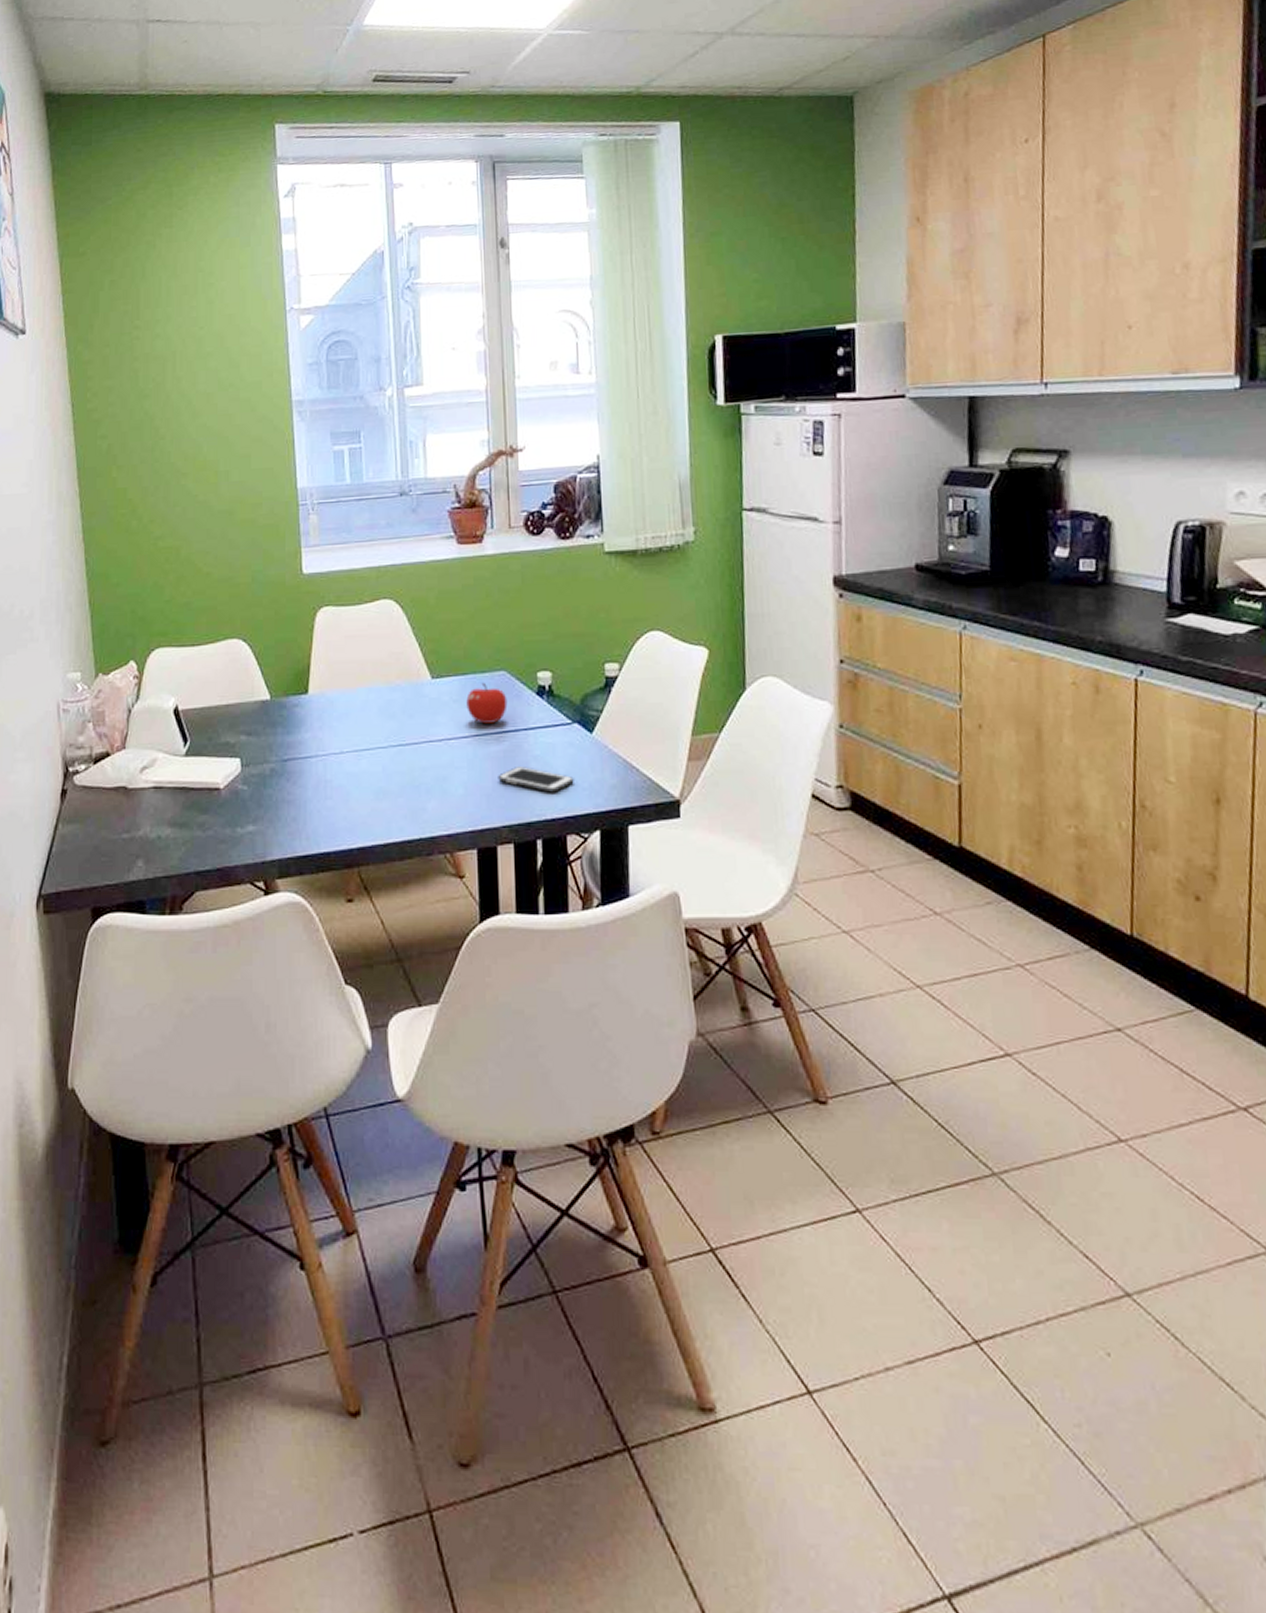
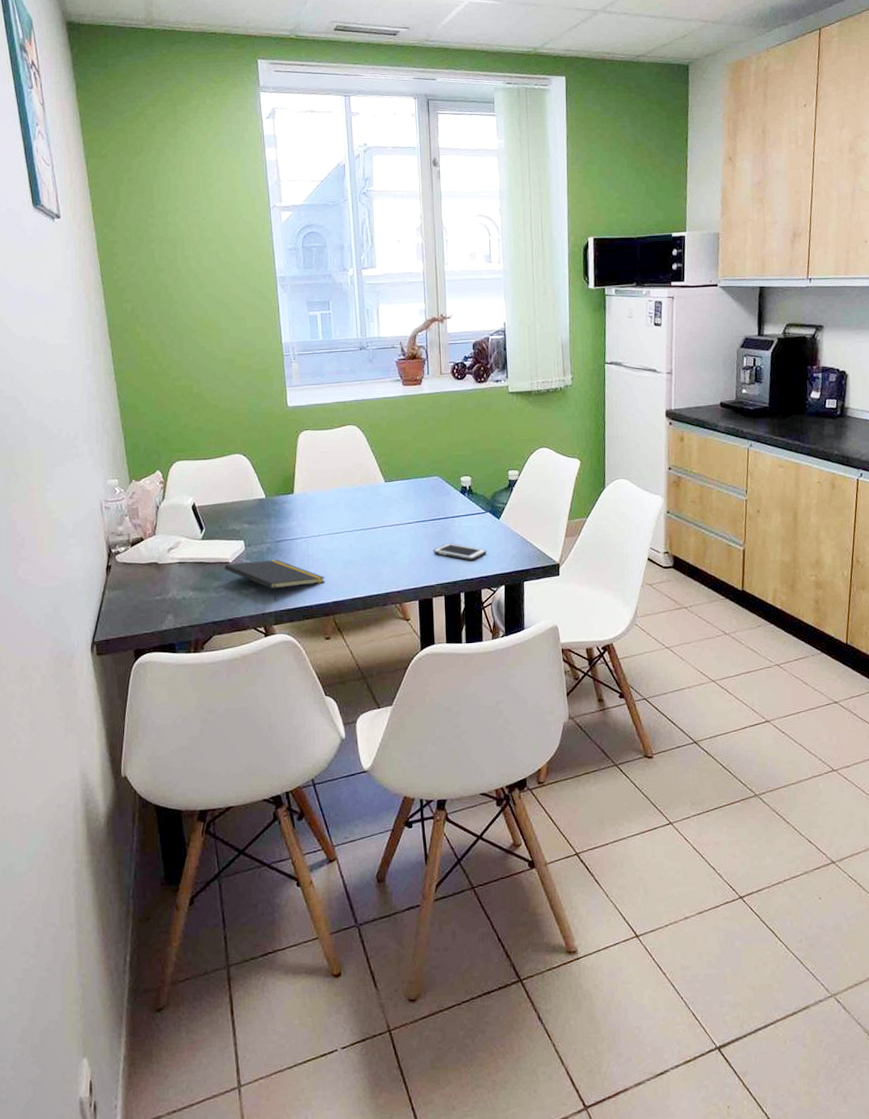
notepad: none [213,785,348,845] -> present [224,559,325,601]
fruit: present [466,682,508,724] -> none [410,484,440,514]

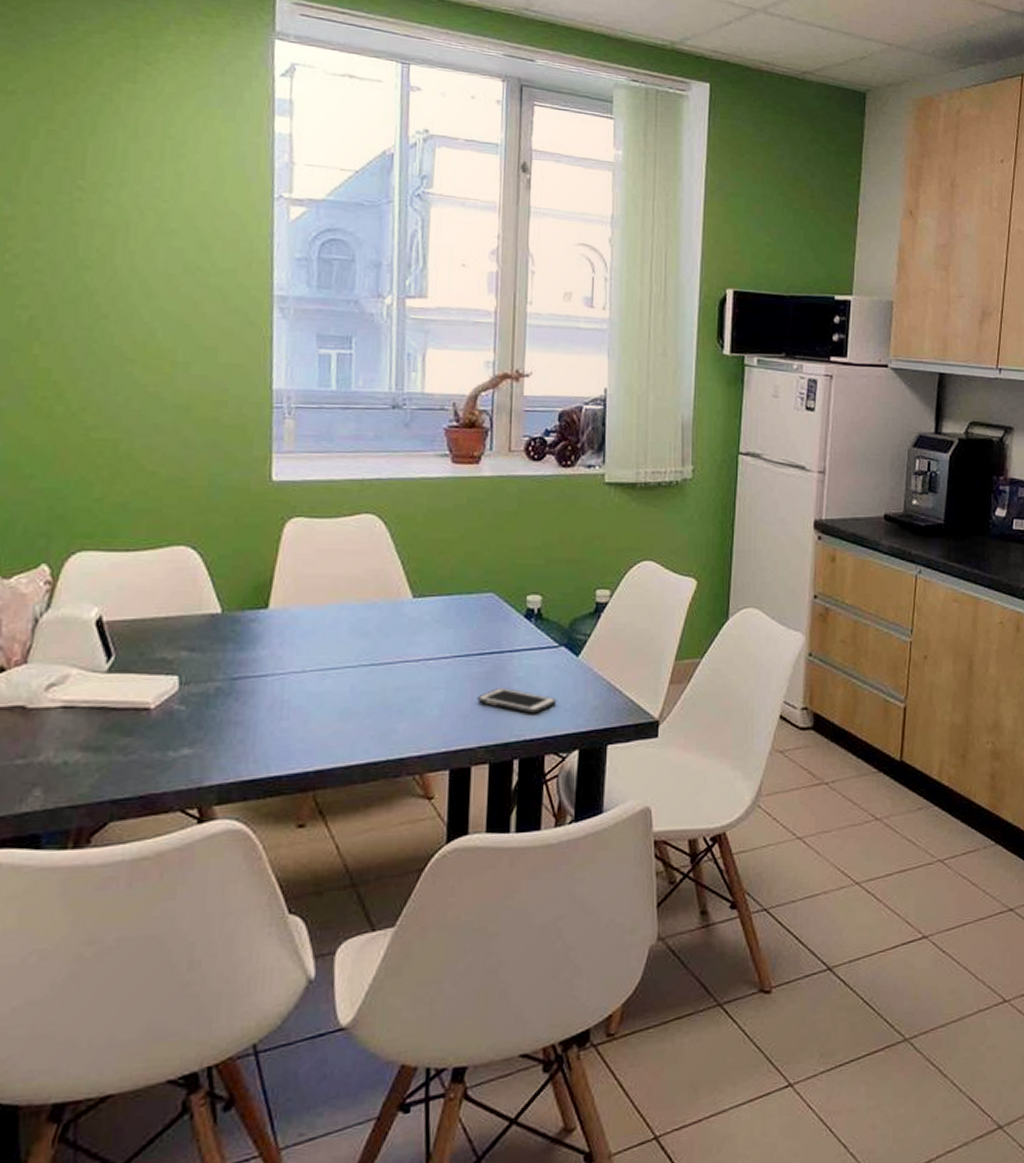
notepad: present [224,559,325,601] -> none [140,705,307,769]

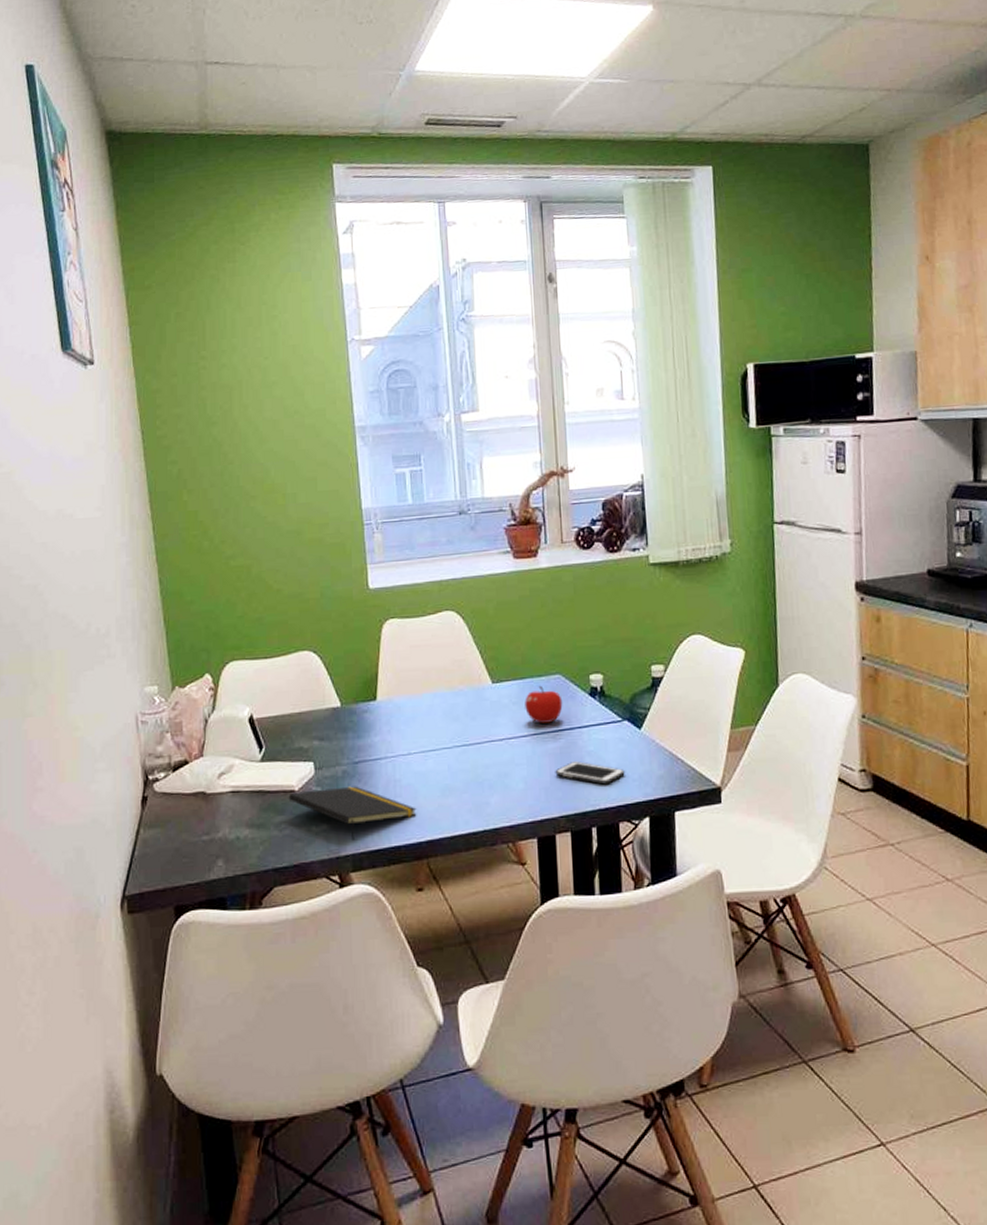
notepad: none [140,705,307,769] -> present [288,786,417,841]
fruit: none [449,603,494,645] -> present [525,685,563,724]

